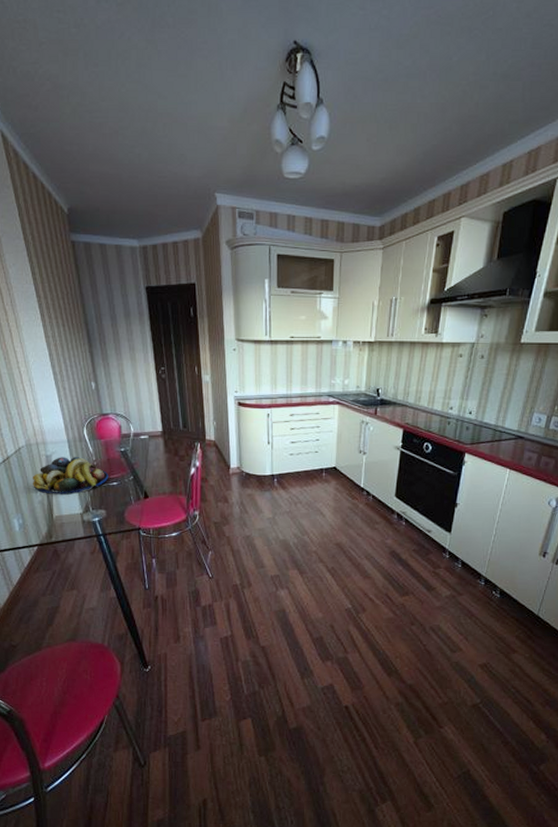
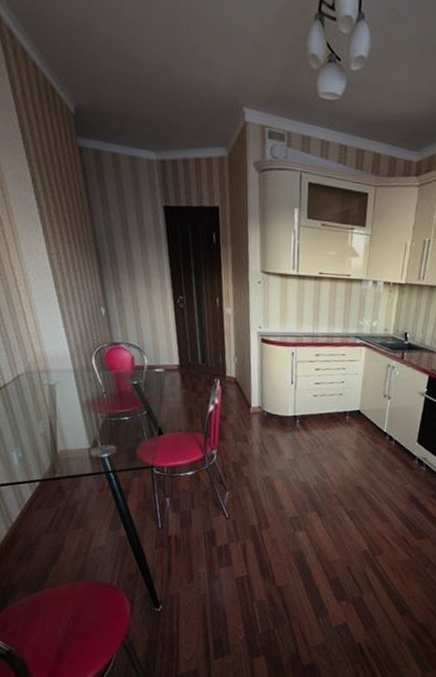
fruit bowl: present [33,456,109,496] -> none [34,387,120,429]

